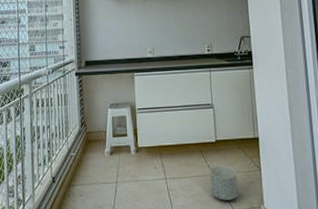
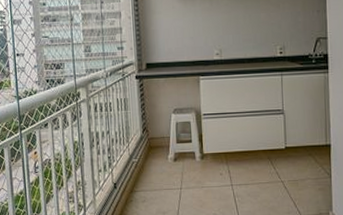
planter: present [209,165,238,200] -> none [277,172,307,207]

